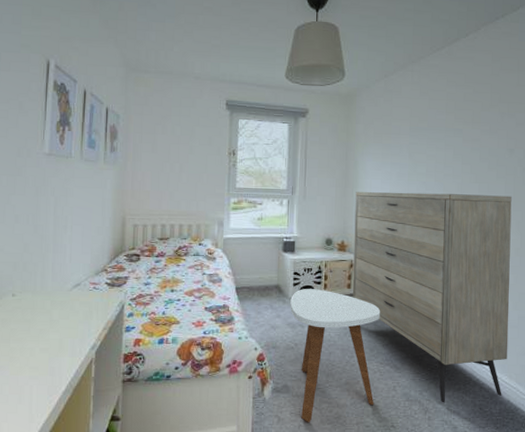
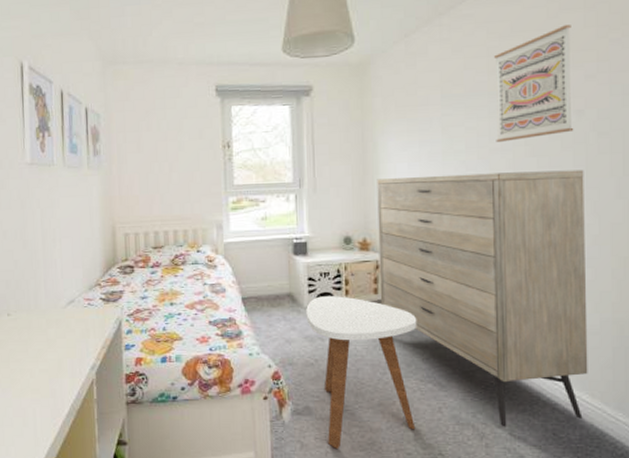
wall art: none [449,82,508,169] -> present [494,25,574,142]

